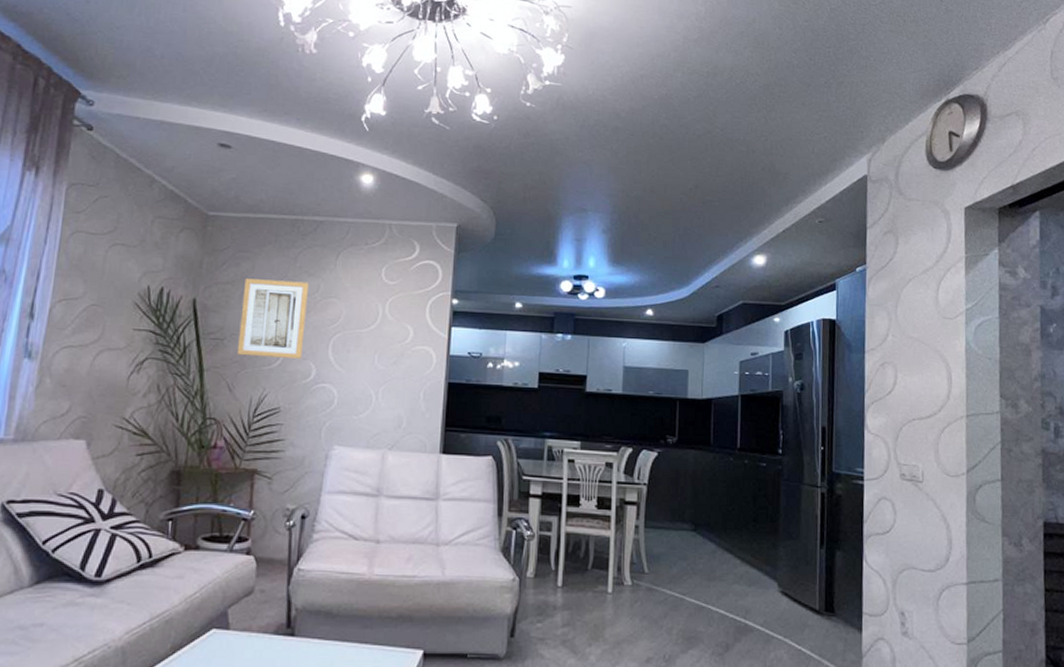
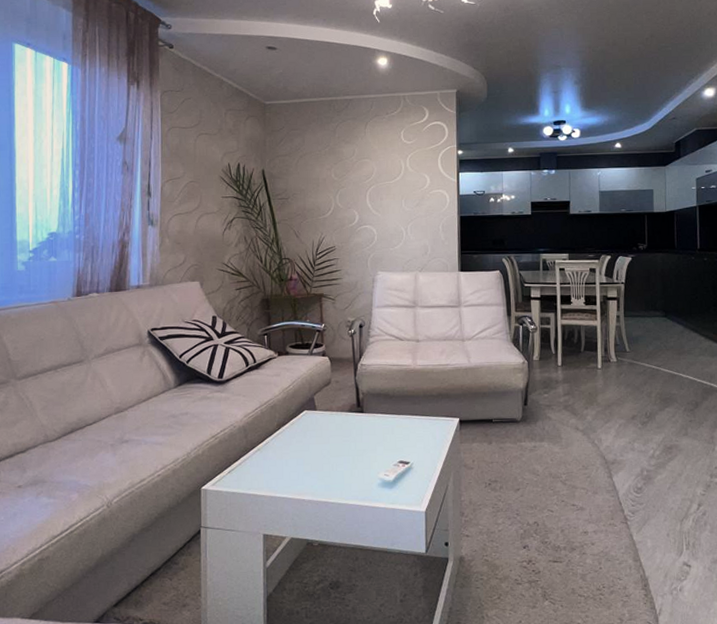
wall art: present [238,278,310,360] -> none [298,148,347,210]

